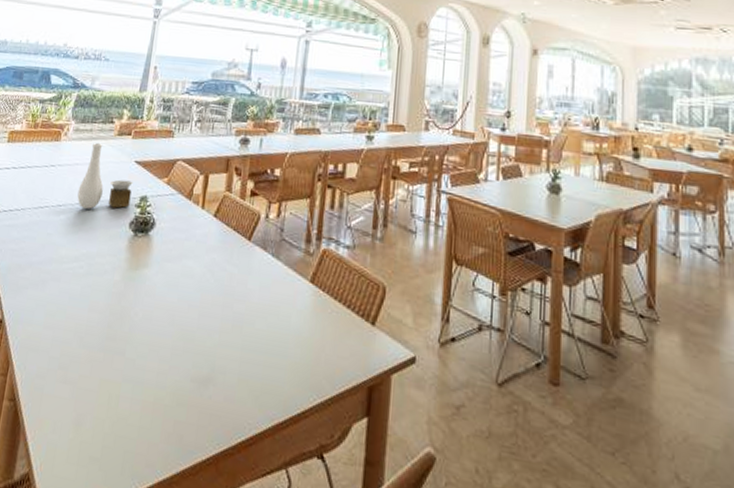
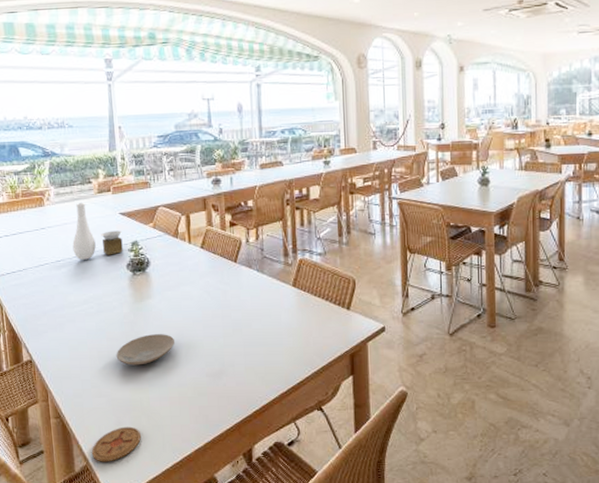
coaster: none [37,429,100,475] -> present [91,426,141,462]
plate: none [94,312,164,351] -> present [116,334,175,366]

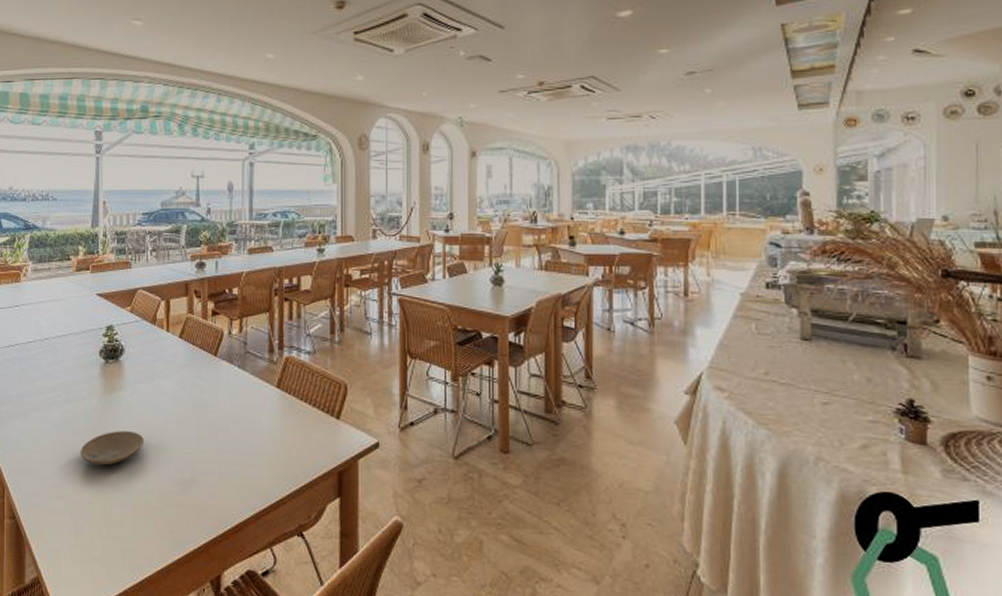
vase: present [72,202,123,260] -> none [45,279,98,343]
coaster: present [91,426,141,462] -> none [44,535,99,576]

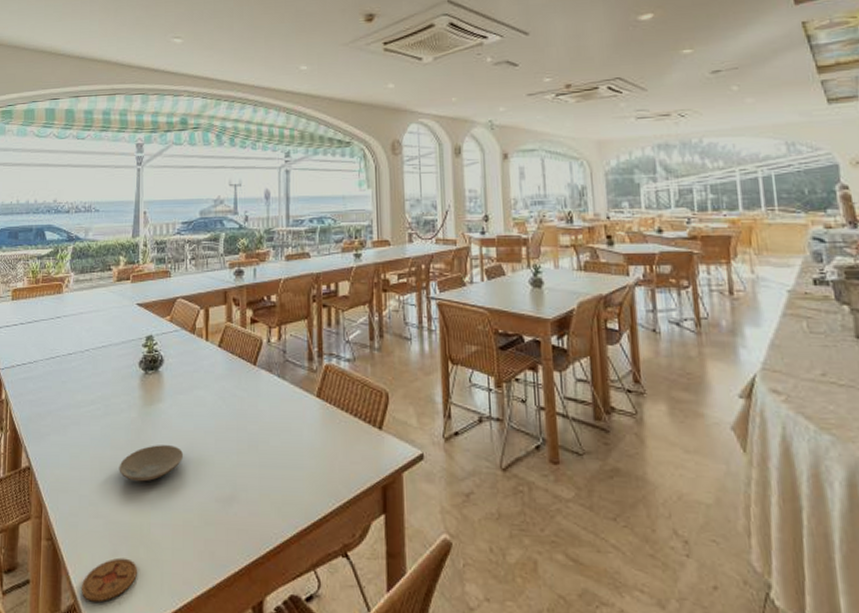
coaster: none [44,535,99,576] -> present [81,557,137,603]

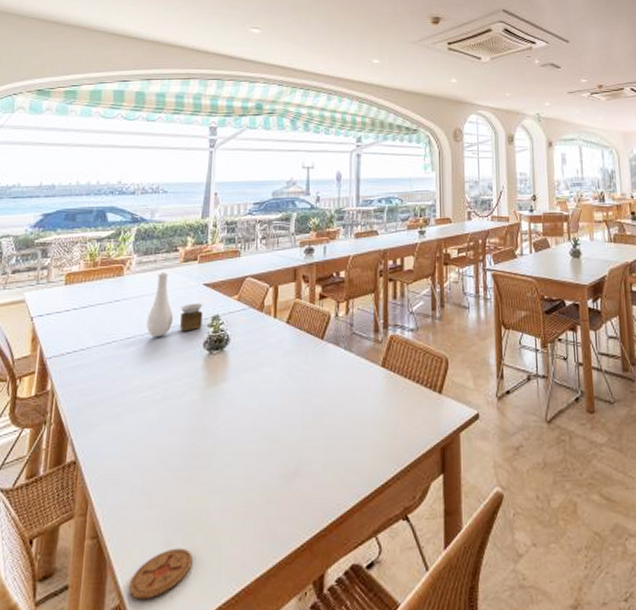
vase: none [86,290,138,354] -> present [146,271,204,337]
plate: present [119,445,184,482] -> none [177,425,248,466]

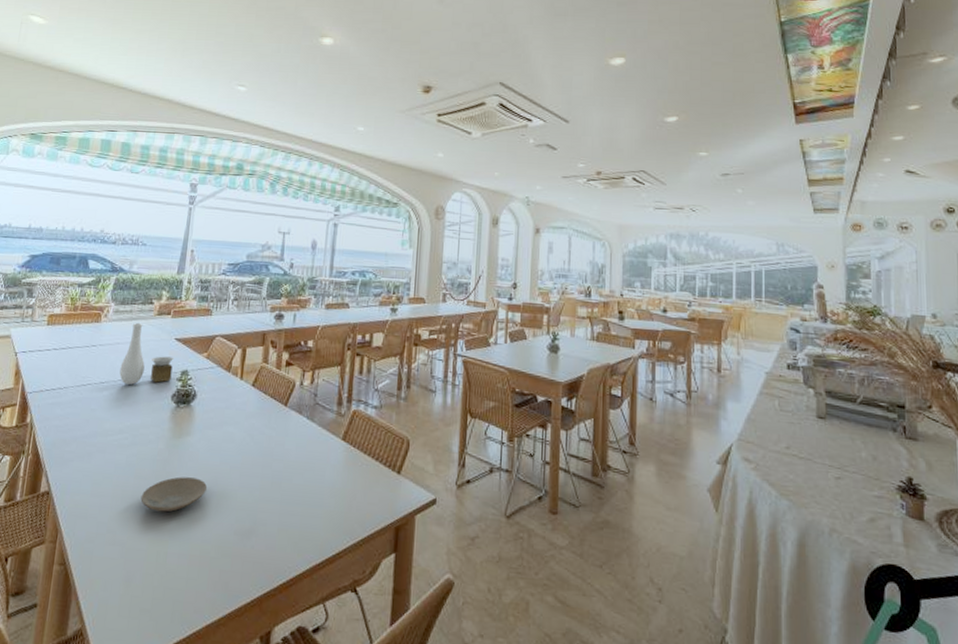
coaster: present [128,548,193,600] -> none [89,585,150,628]
plate: none [177,425,248,466] -> present [140,476,208,512]

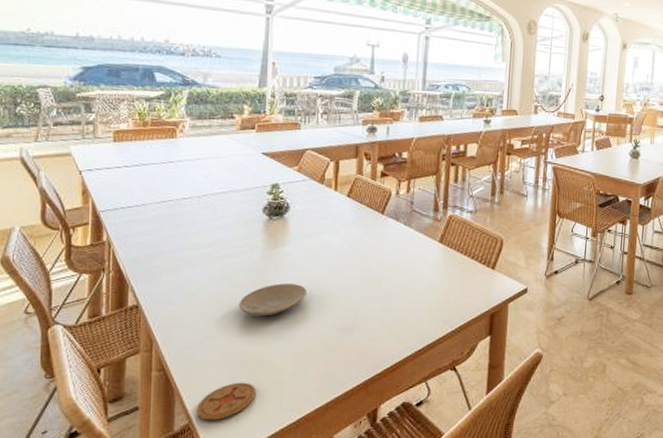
coaster: none [89,585,150,628] -> present [196,382,256,421]
vase: present [119,322,175,385] -> none [203,137,263,199]

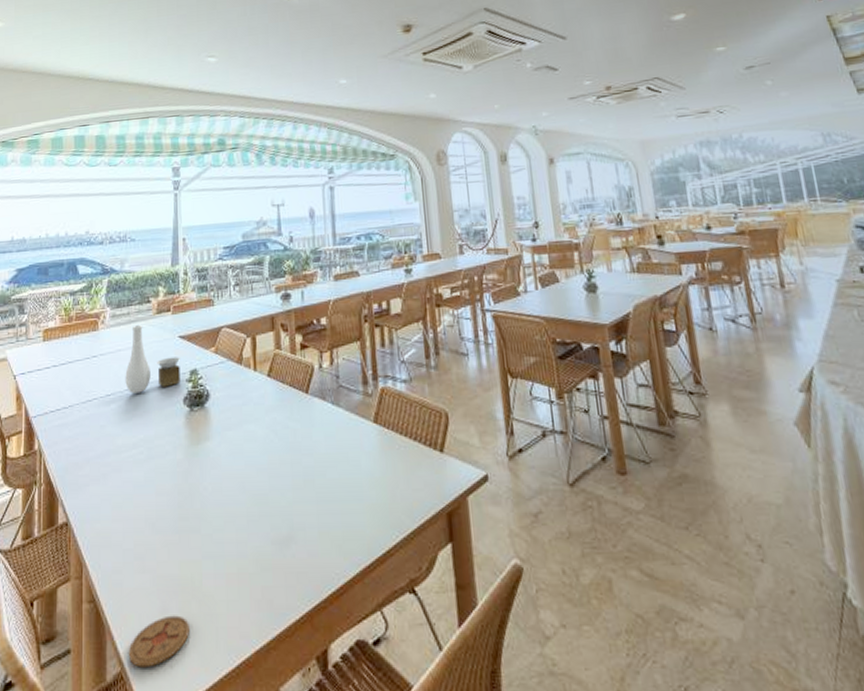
vase: none [203,137,263,199] -> present [125,324,181,394]
plate: present [238,283,308,316] -> none [165,487,236,529]

